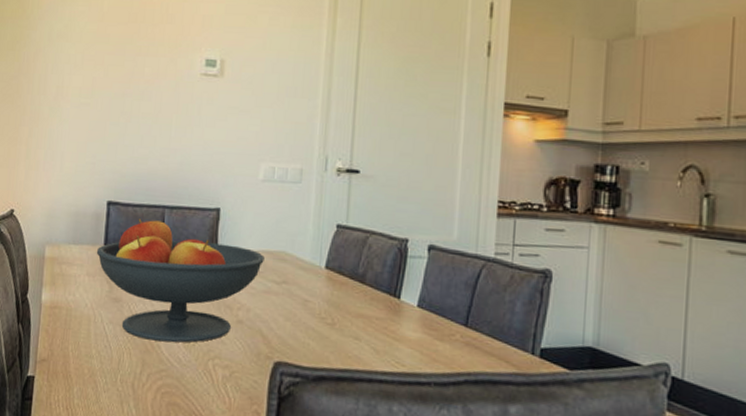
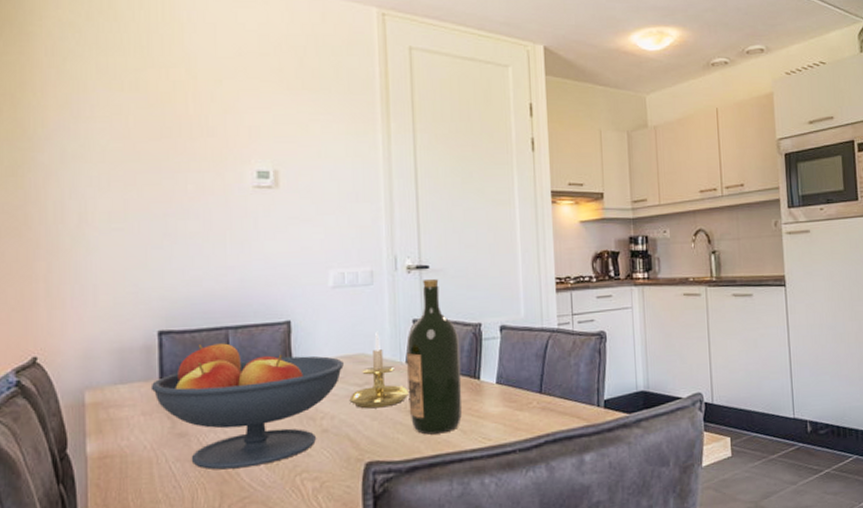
candle holder: none [266,231,325,310] -> present [349,331,410,409]
wine bottle: none [322,185,383,349] -> present [406,279,462,435]

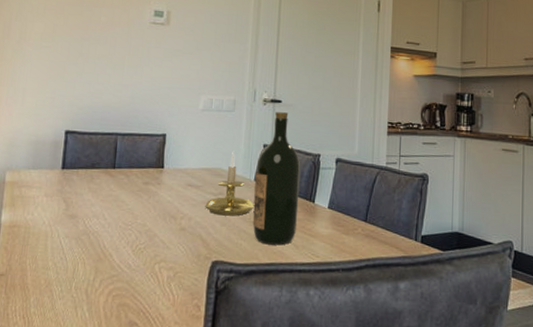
fruit bowl: present [150,343,344,470] -> none [54,145,204,251]

